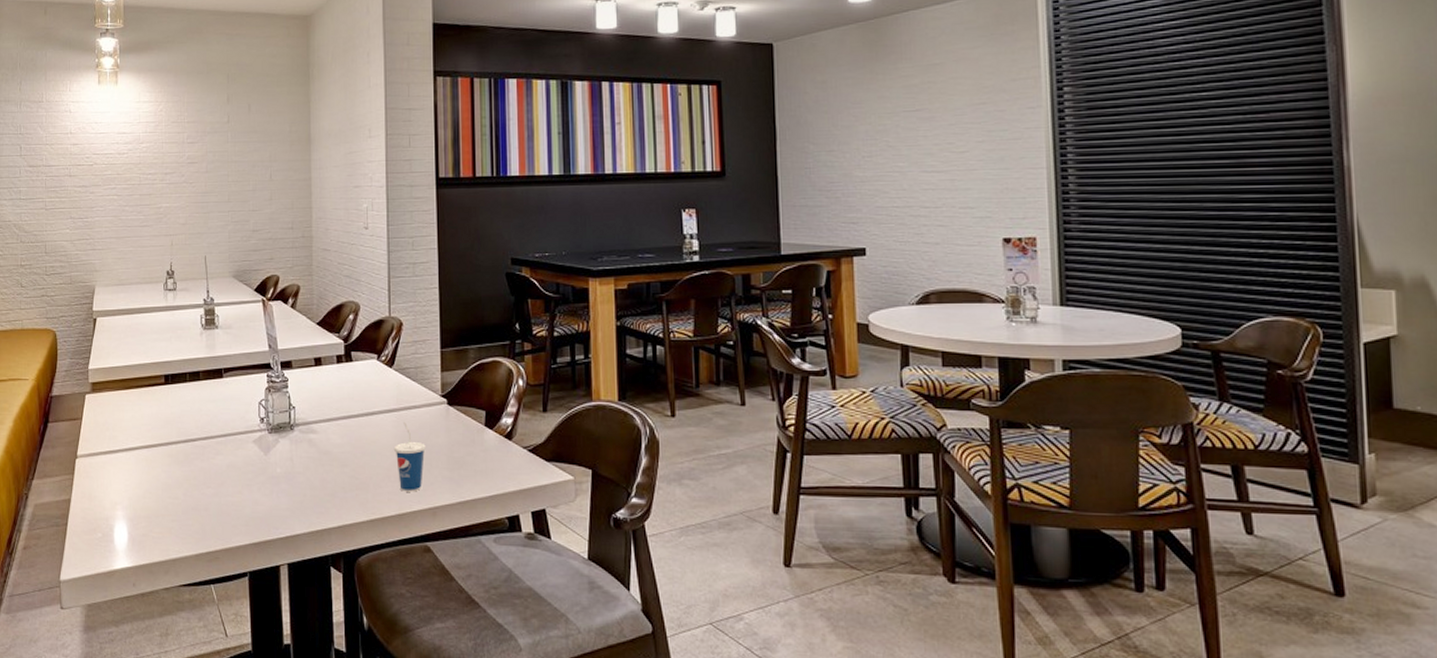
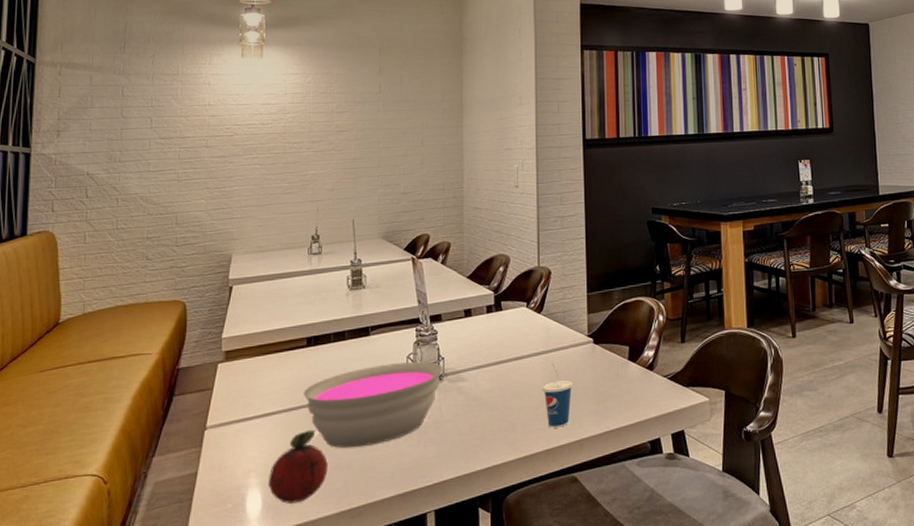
fruit: none [132,468,186,540] -> present [268,429,328,504]
bowl: none [162,408,294,491] -> present [303,361,443,449]

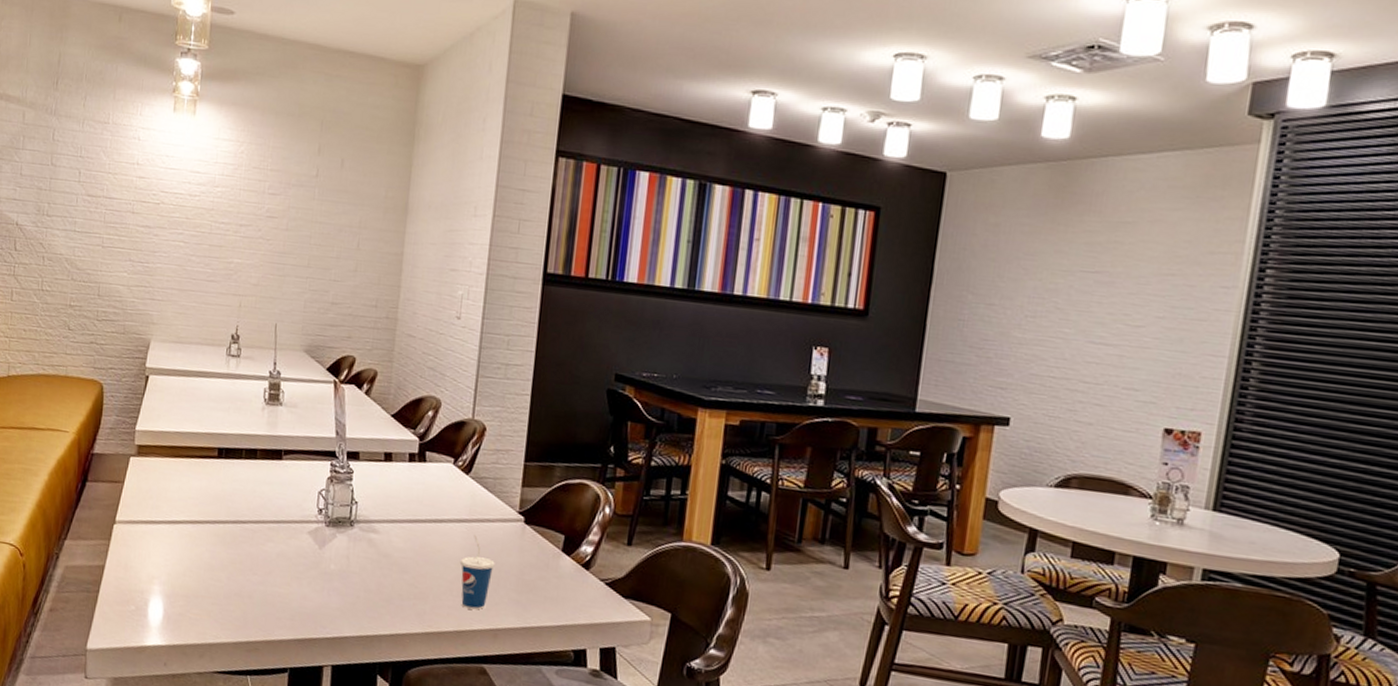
fruit: present [268,429,328,504] -> none [170,547,229,622]
bowl: present [303,361,443,449] -> none [210,494,356,580]

